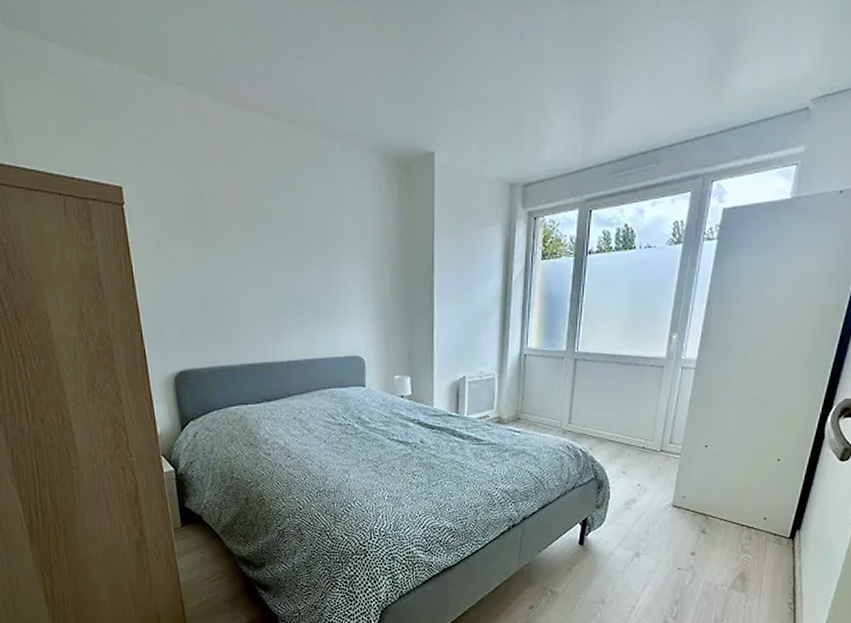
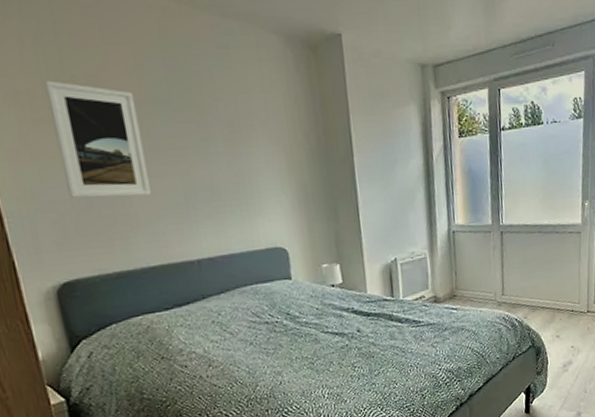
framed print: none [177,196,253,301] -> present [44,80,151,199]

